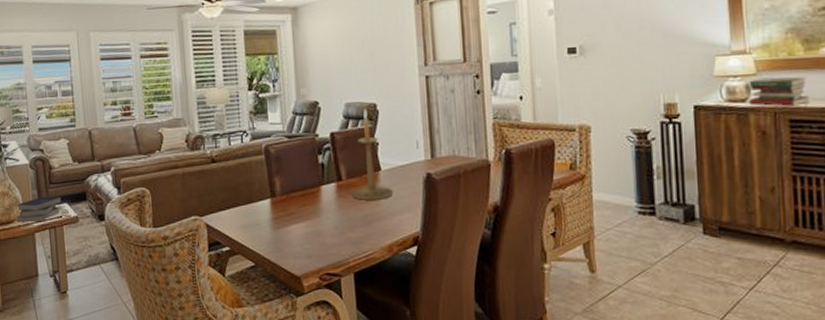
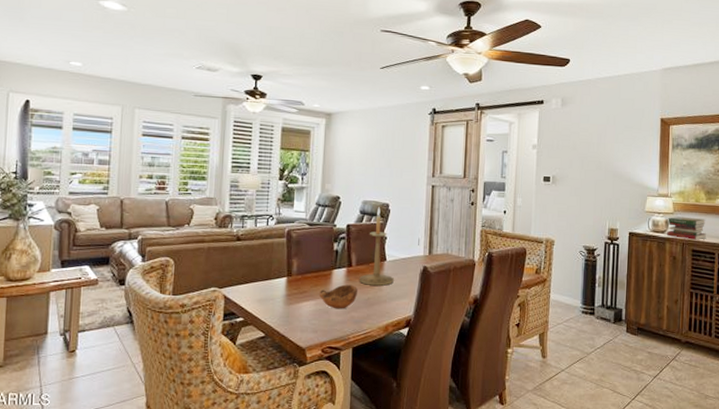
book: present [16,196,62,223] -> none [32,257,83,282]
bowl: none [309,201,352,231] -> present [319,284,357,309]

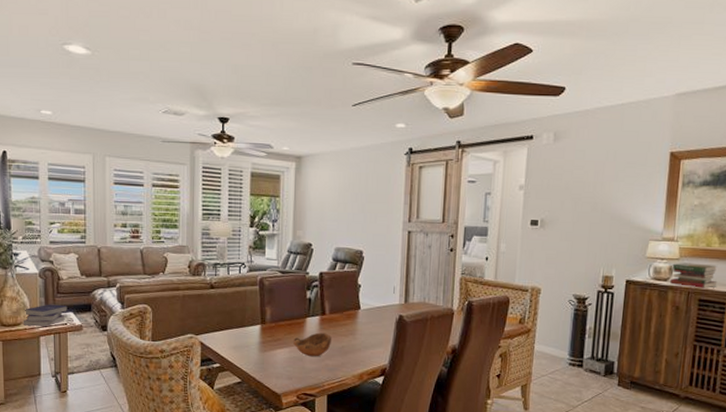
book: none [32,257,83,282] -> present [23,304,67,327]
candlestick: present [359,207,394,286] -> none [333,254,368,334]

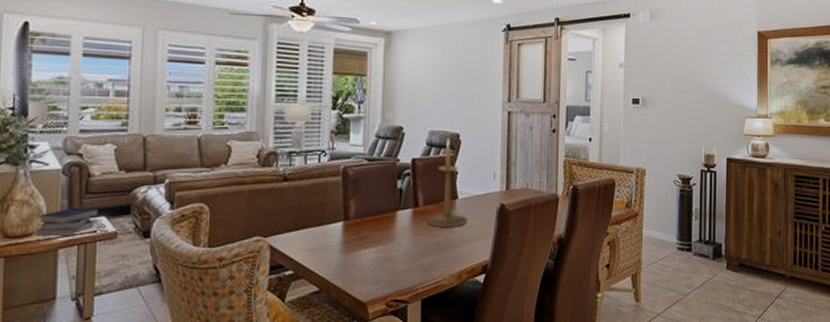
bowl: present [293,332,331,357] -> none [382,227,426,256]
candlestick: none [333,254,368,334] -> present [427,137,467,227]
books: present [670,262,718,290] -> none [768,139,810,166]

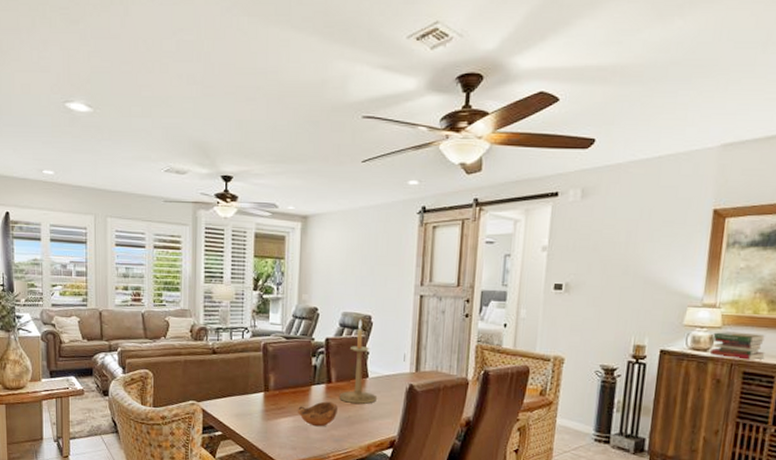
book: present [35,207,98,237] -> none [25,367,69,391]
bowl: none [382,227,426,256] -> present [298,401,338,427]
books: none [768,139,810,166] -> present [710,331,765,361]

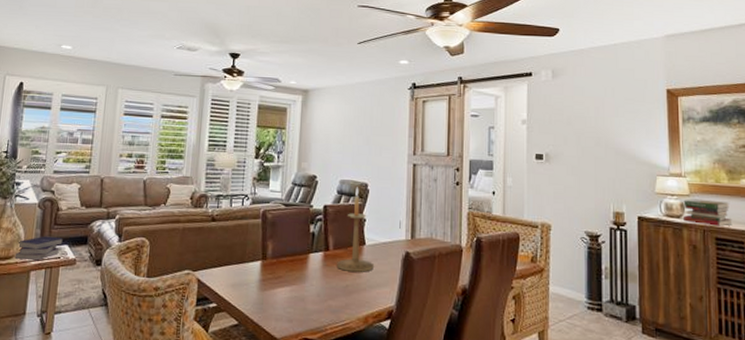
book: none [25,367,69,391] -> present [14,236,63,261]
bowl: present [298,401,338,427] -> none [295,270,335,297]

